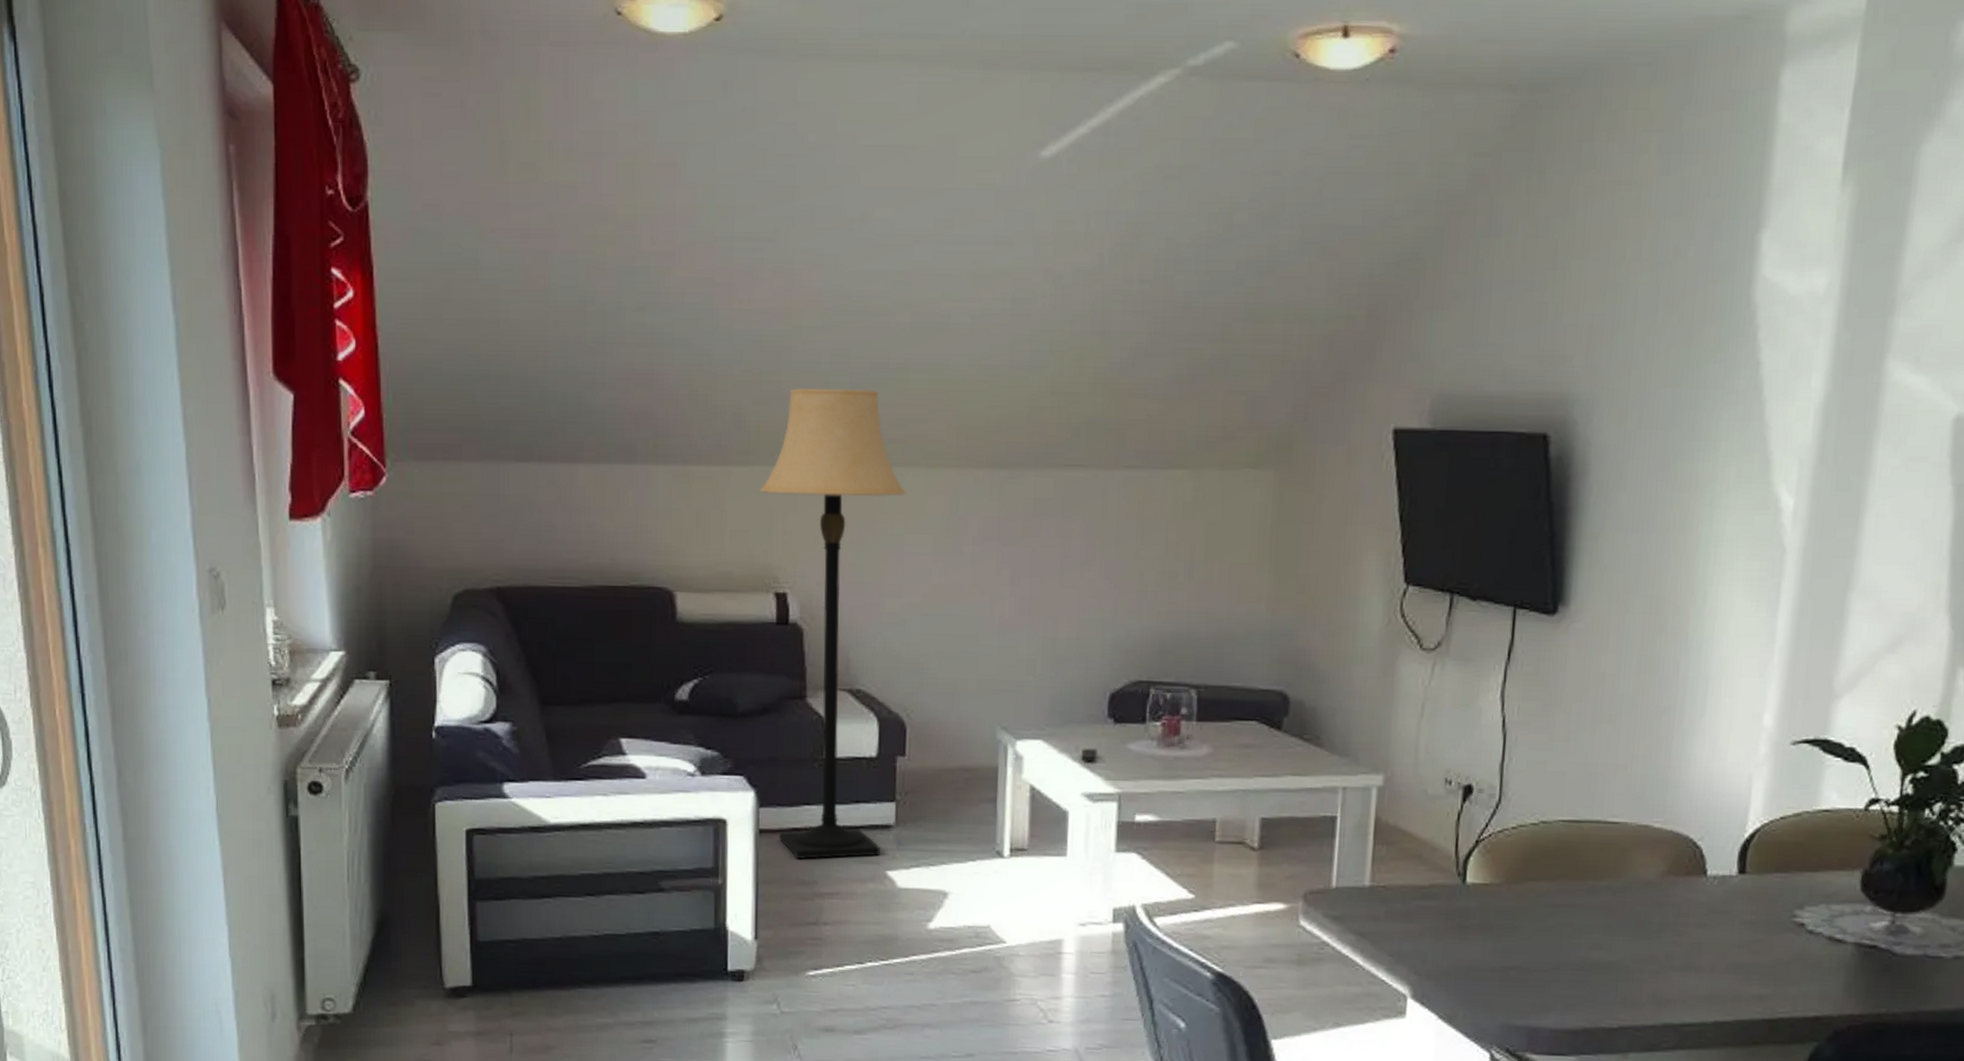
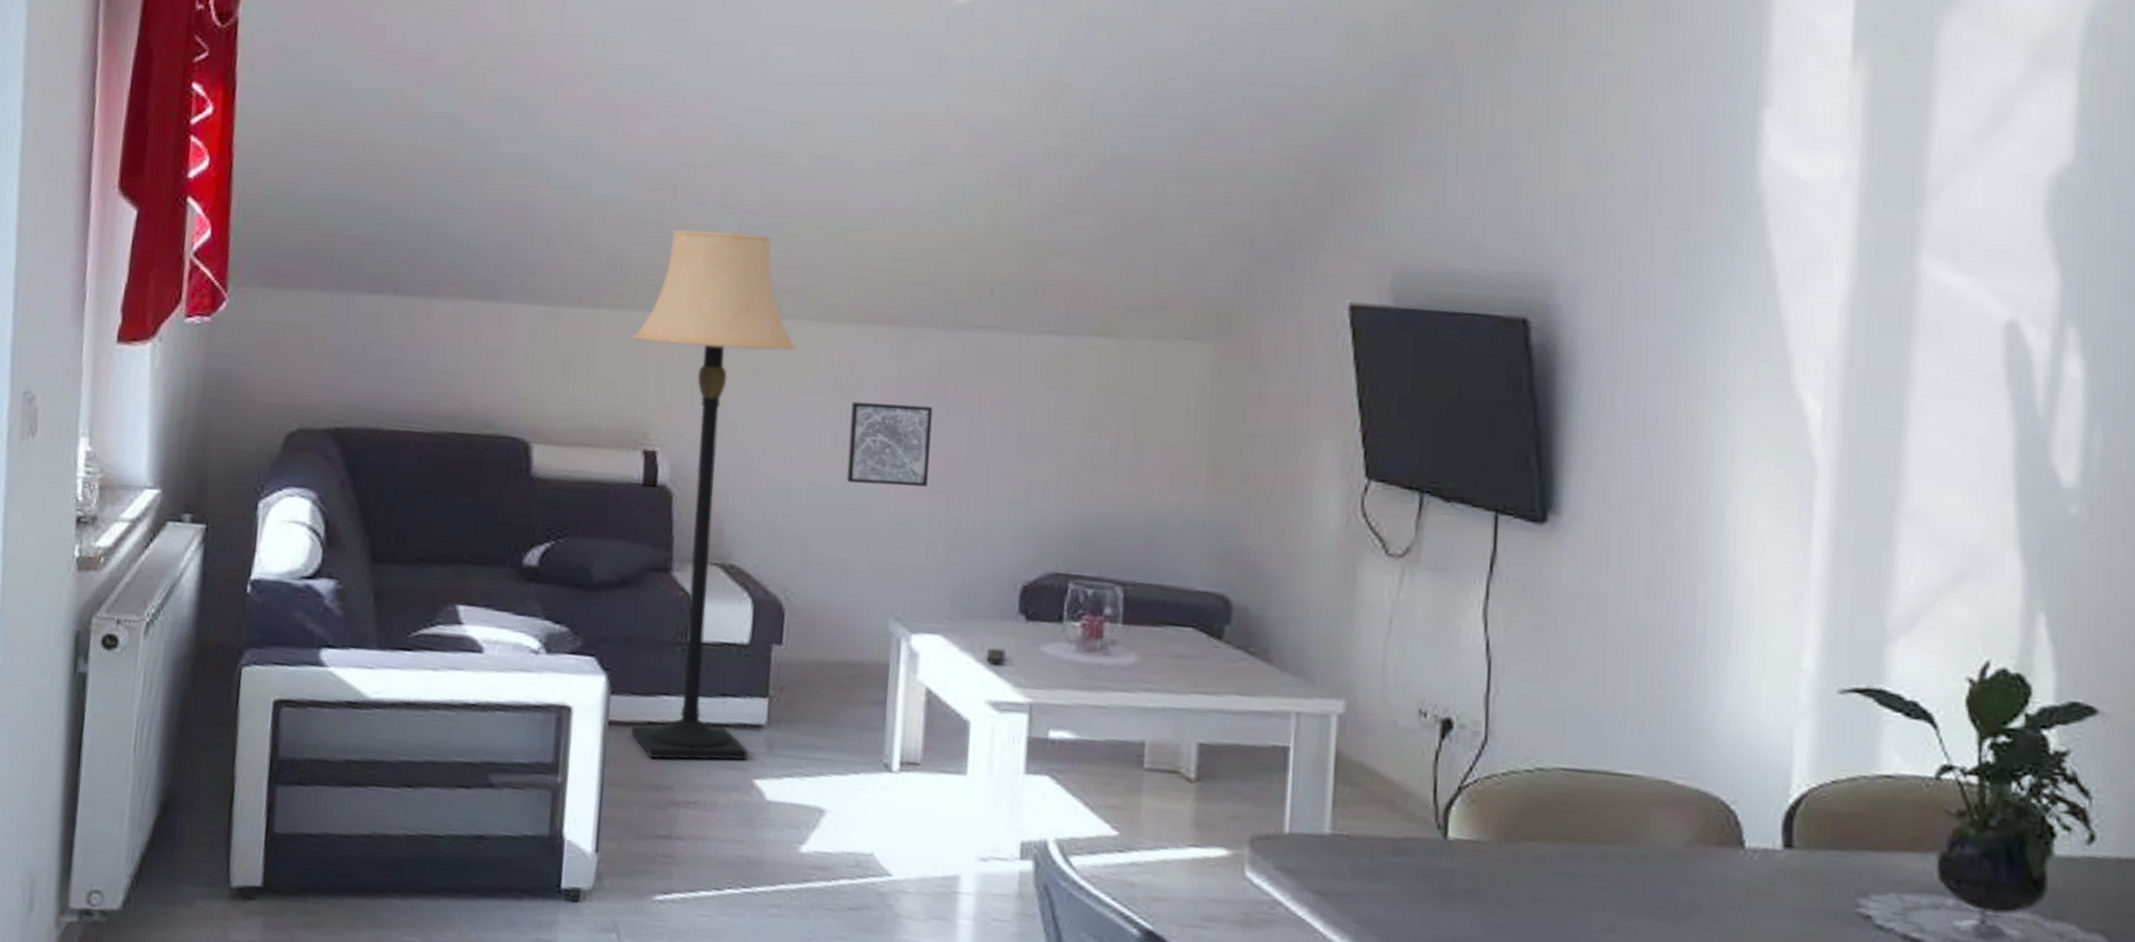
wall art: none [955,539,1029,612] -> present [846,402,933,487]

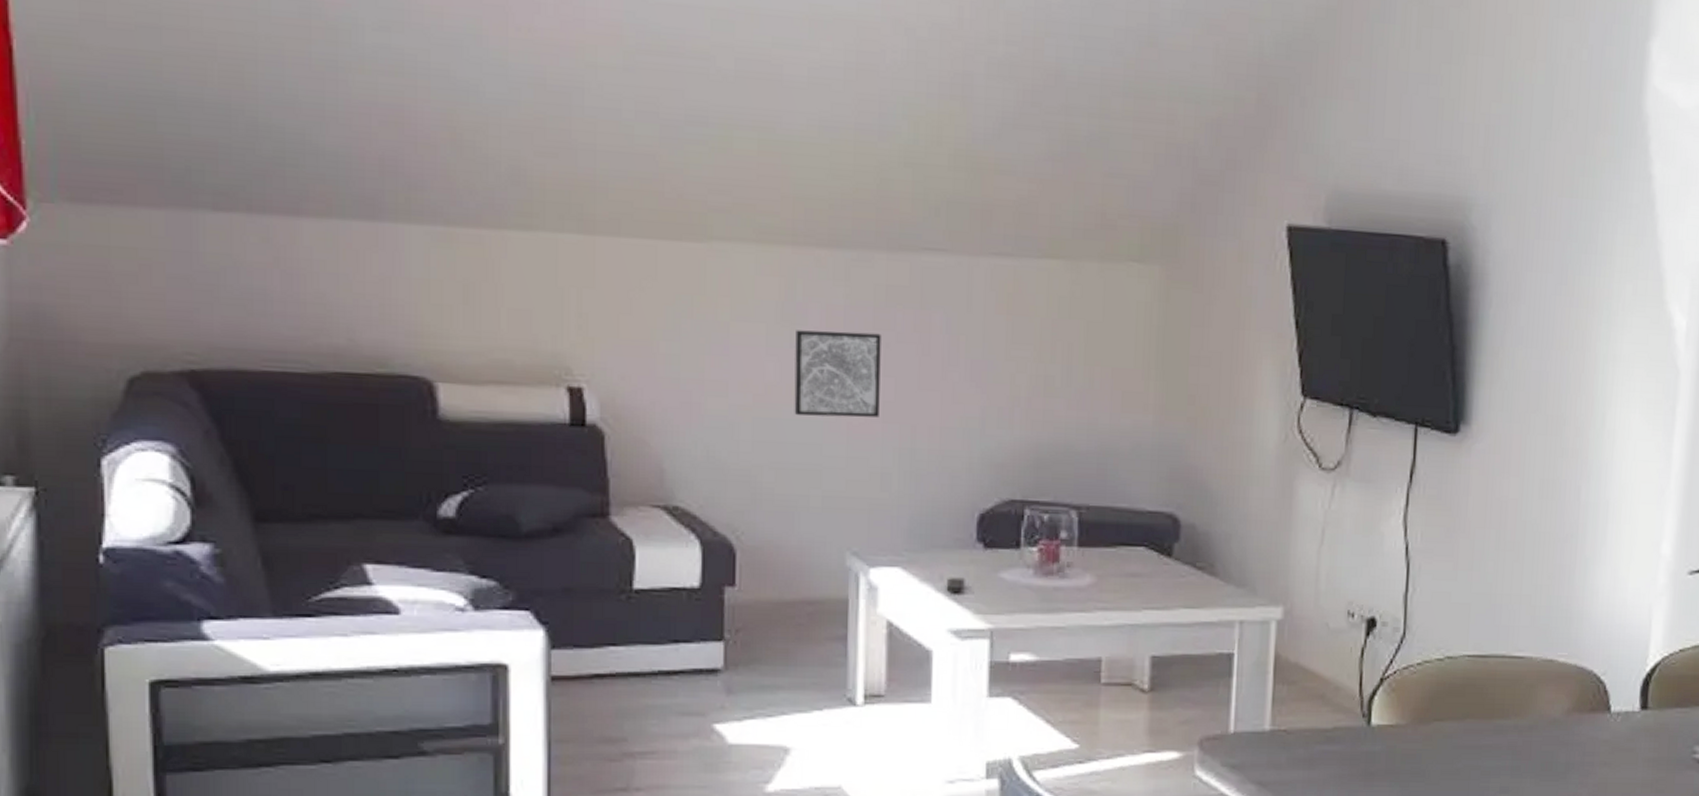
lamp: present [630,229,797,761] -> none [545,139,732,711]

